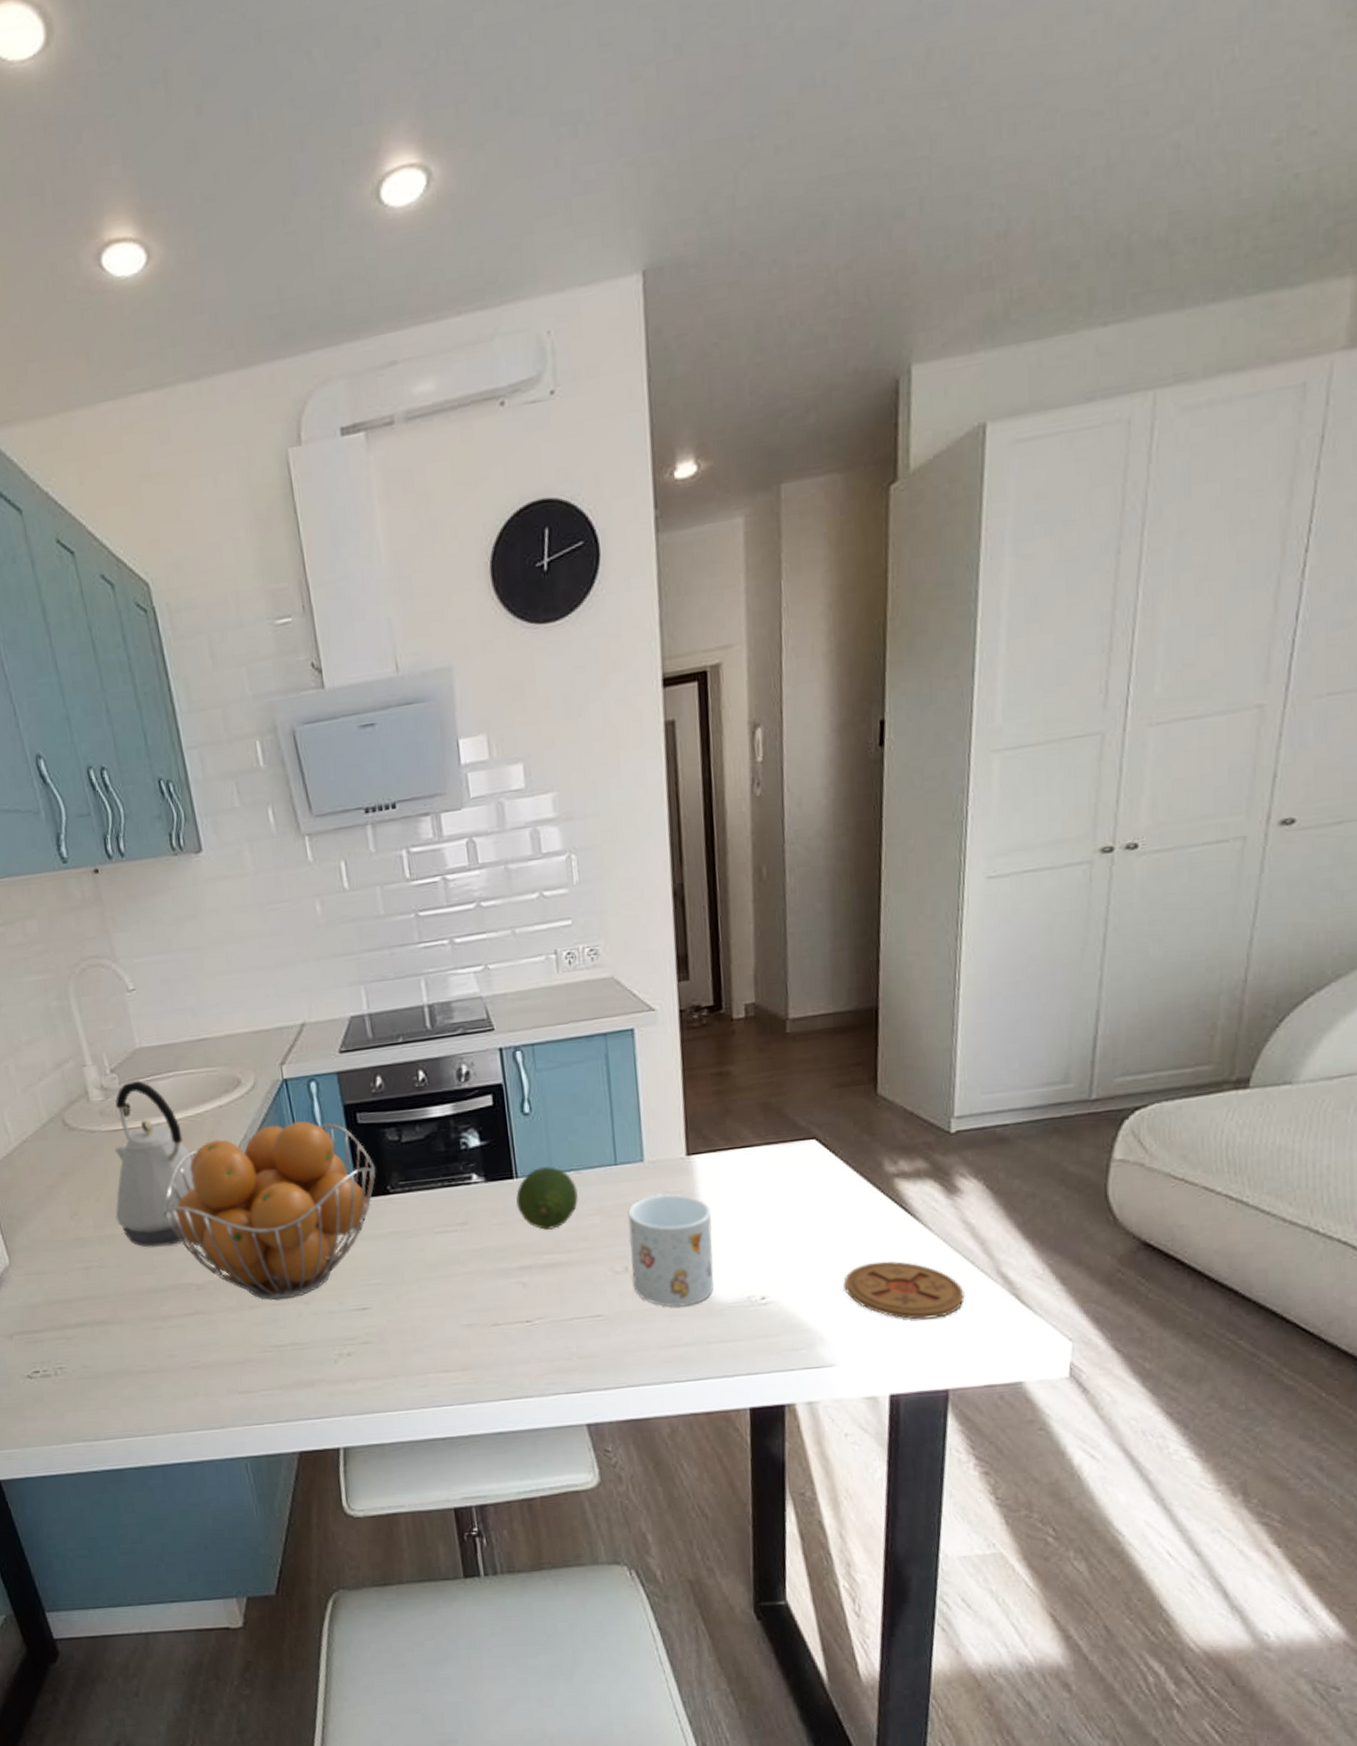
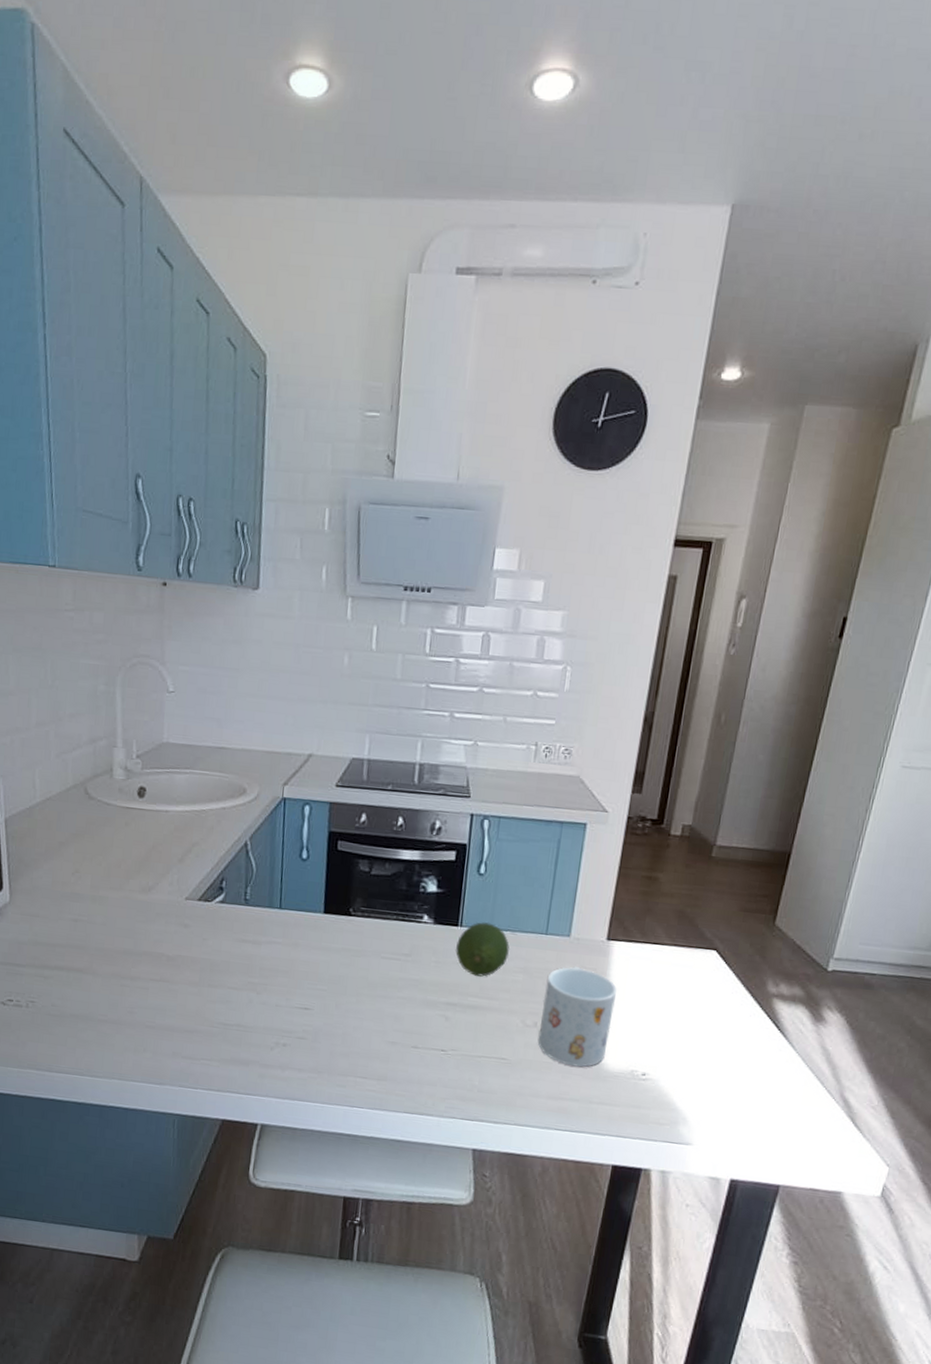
kettle: present [114,1081,195,1247] -> none [111,769,190,917]
fruit basket: present [163,1121,376,1301] -> none [153,834,344,986]
coaster: present [843,1261,965,1320] -> none [712,1064,810,1123]

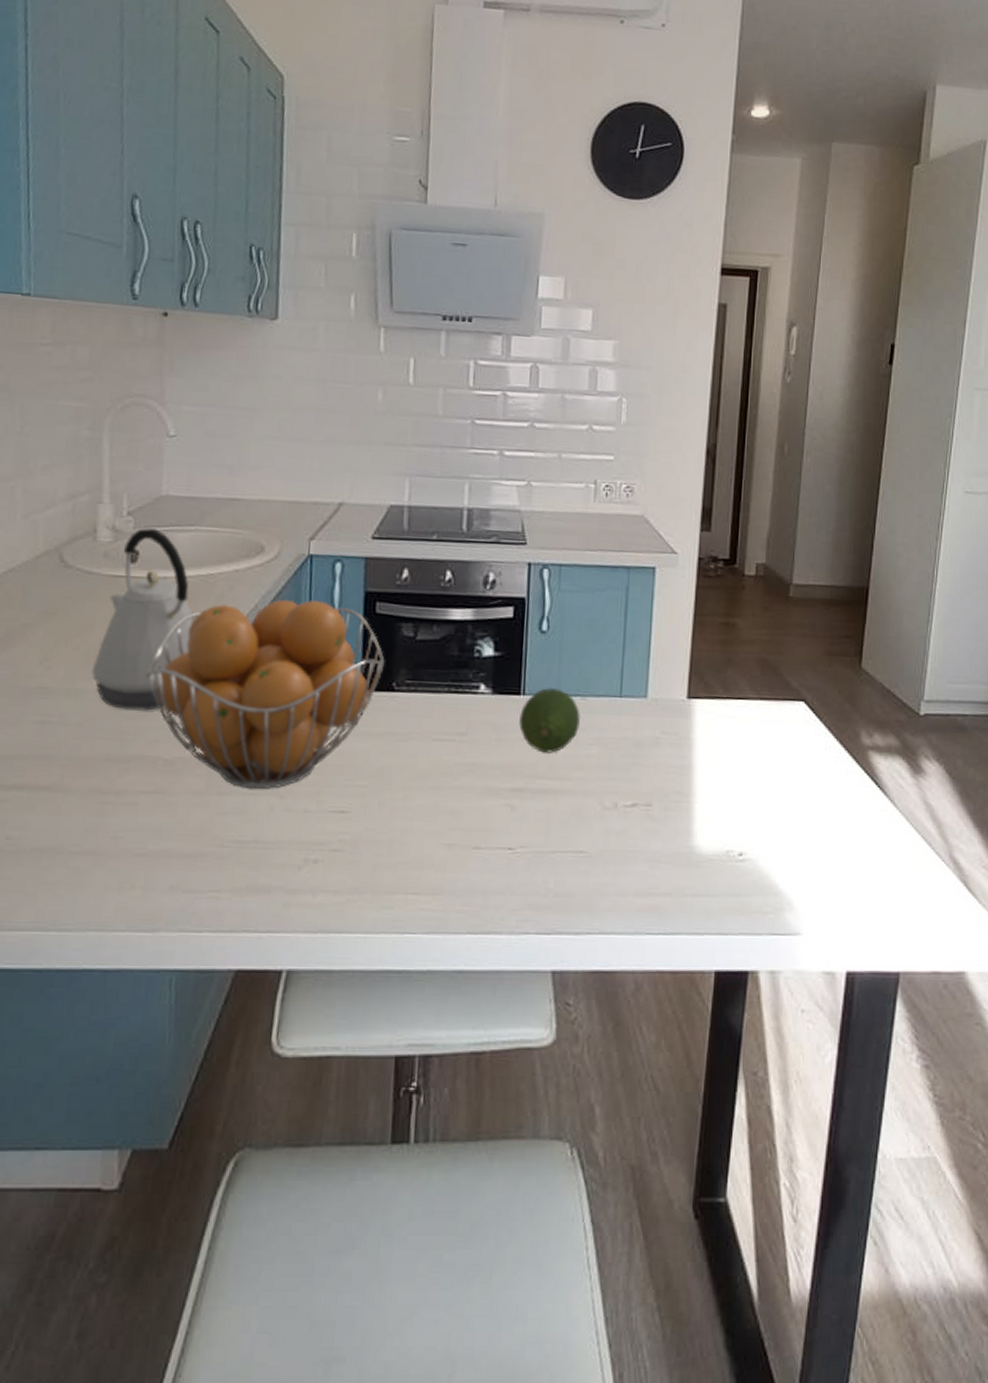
kettle: none [111,769,190,917] -> present [91,528,194,711]
fruit basket: none [153,834,344,986] -> present [146,599,385,790]
mug: present [537,965,618,1067] -> none [619,731,704,853]

